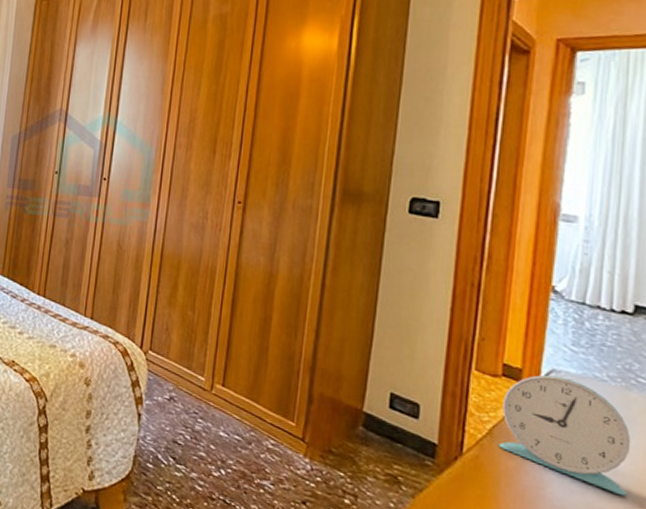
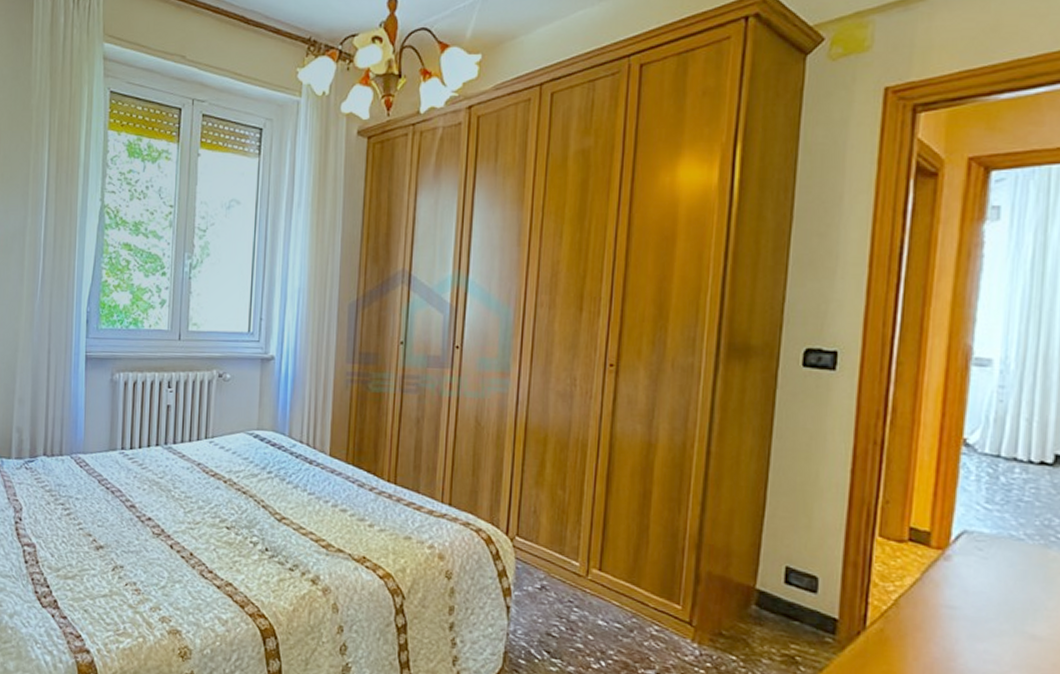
alarm clock: present [498,374,631,496] -> none [905,536,1050,663]

